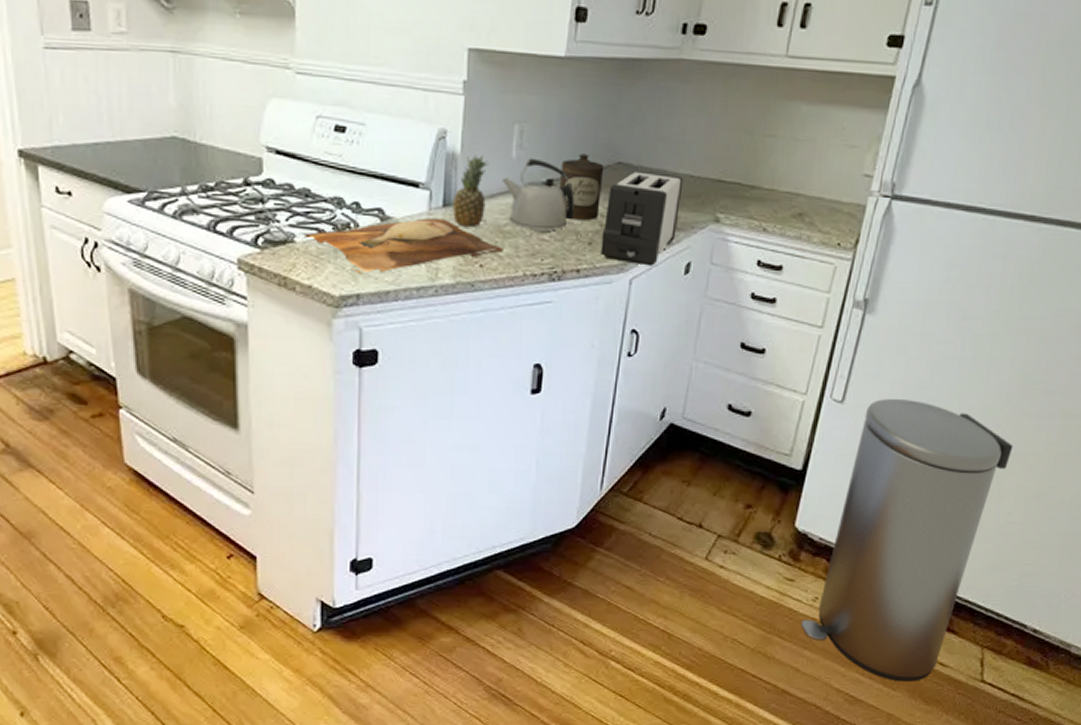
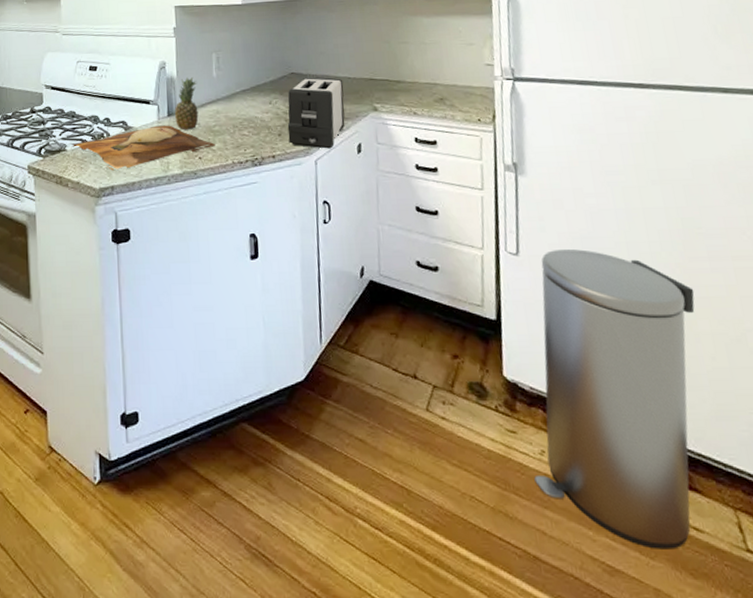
kettle: present [502,158,575,233] -> none [208,76,265,130]
canister: present [560,153,605,221] -> none [250,69,283,118]

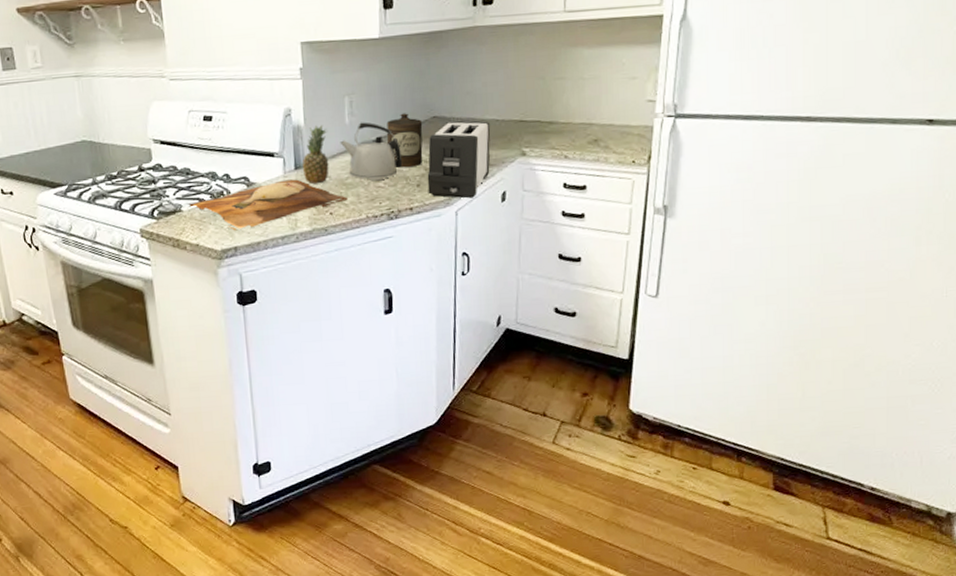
kettle: none [208,76,265,130] -> present [340,122,403,182]
canister: none [250,69,283,118] -> present [386,113,423,168]
pedal bin: present [534,248,695,550] -> none [648,288,824,543]

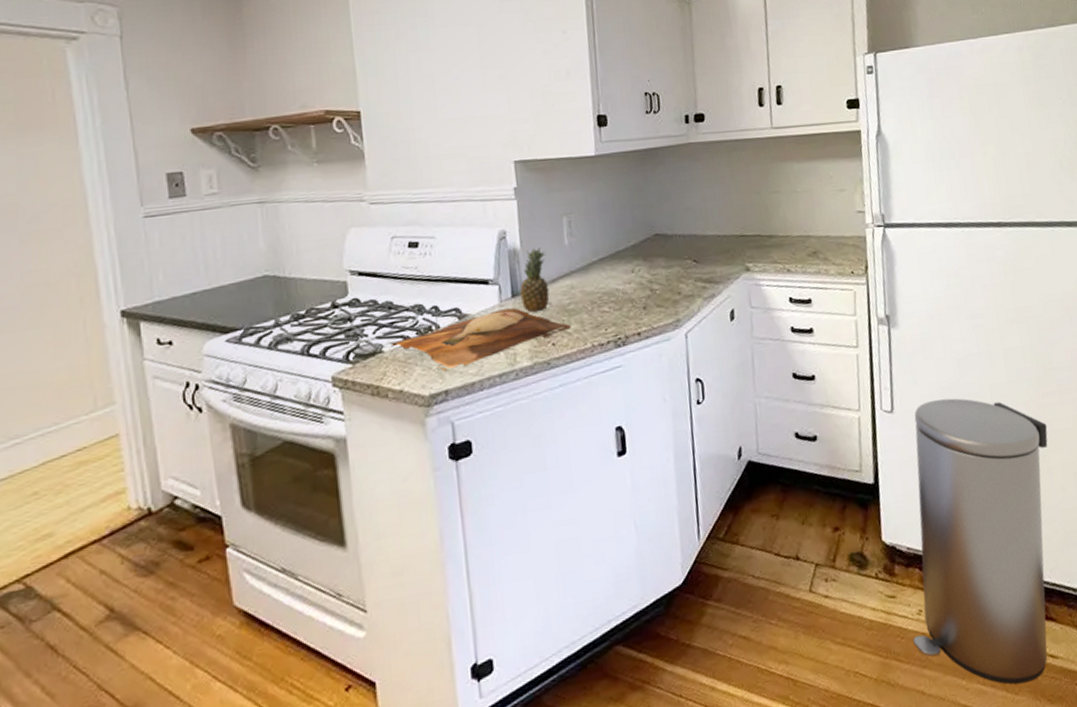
kettle: present [340,122,403,182] -> none [559,242,627,306]
canister: present [386,113,423,168] -> none [608,231,648,289]
toaster: present [427,120,491,199] -> none [652,236,717,320]
pedal bin: none [648,288,824,543] -> present [913,398,1048,684]

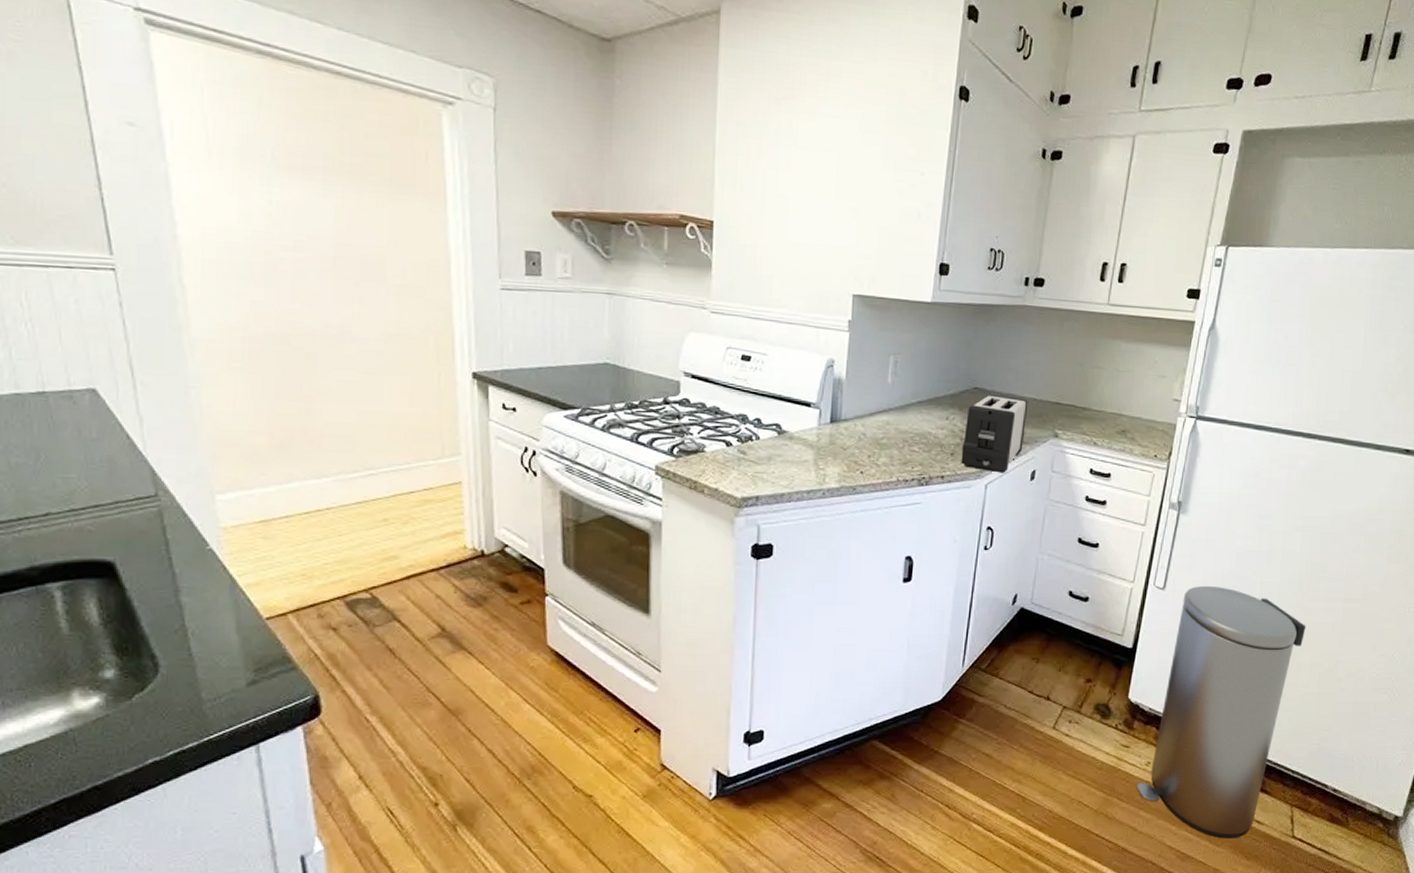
cutting board: present [389,308,571,372] -> none [711,432,880,479]
fruit: present [520,247,550,313] -> none [838,381,869,441]
toaster: none [652,236,717,320] -> present [961,394,1029,473]

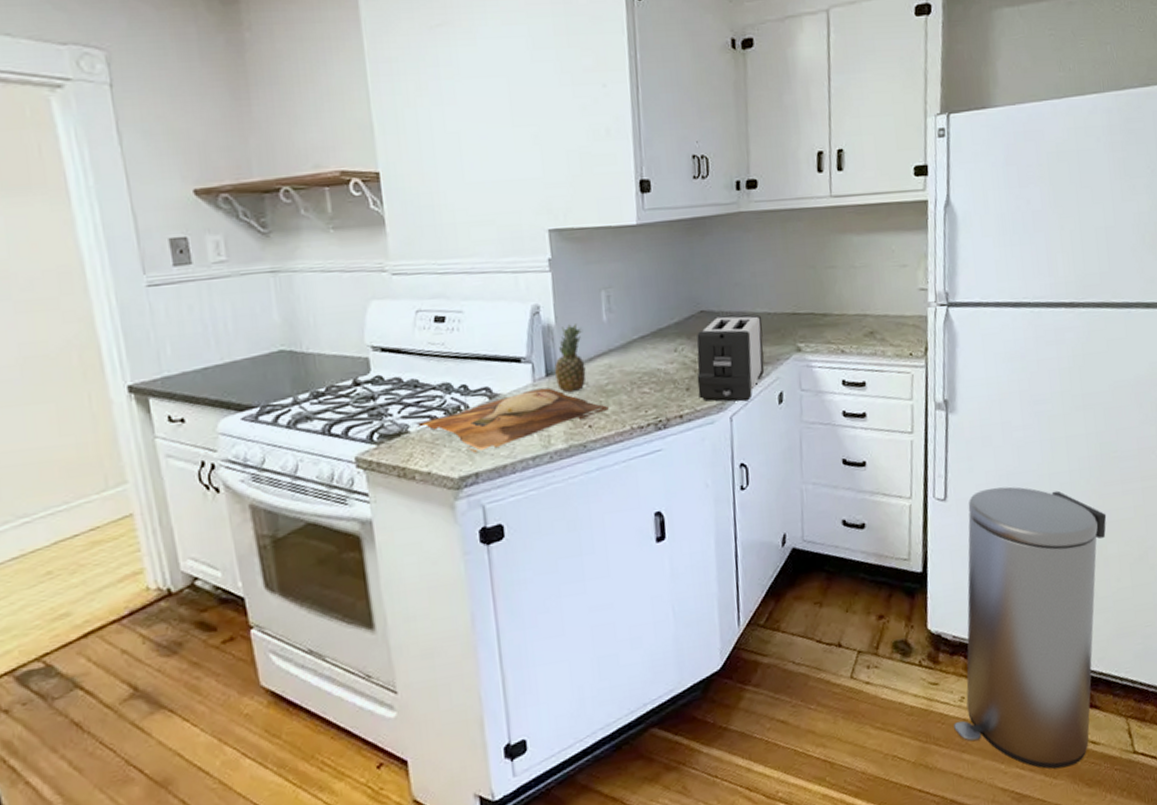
cutting board: none [711,432,880,479] -> present [415,388,609,453]
fruit: none [838,381,869,441] -> present [555,324,586,394]

